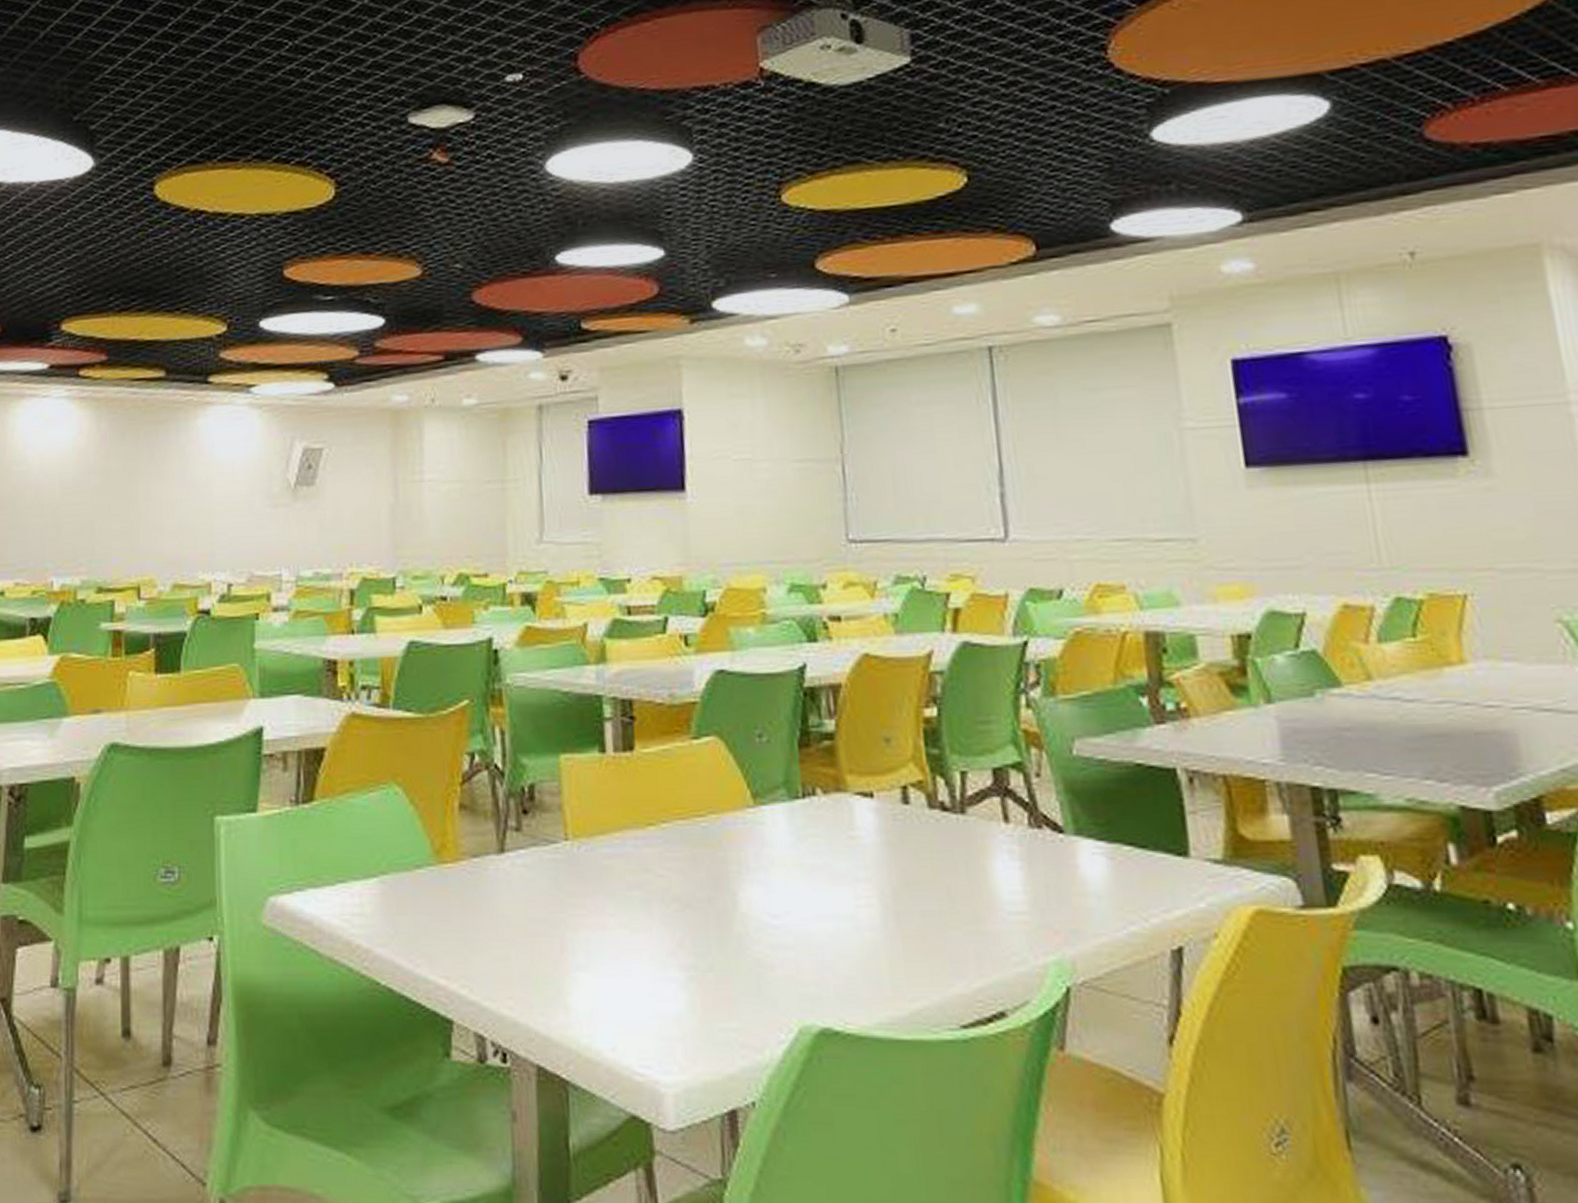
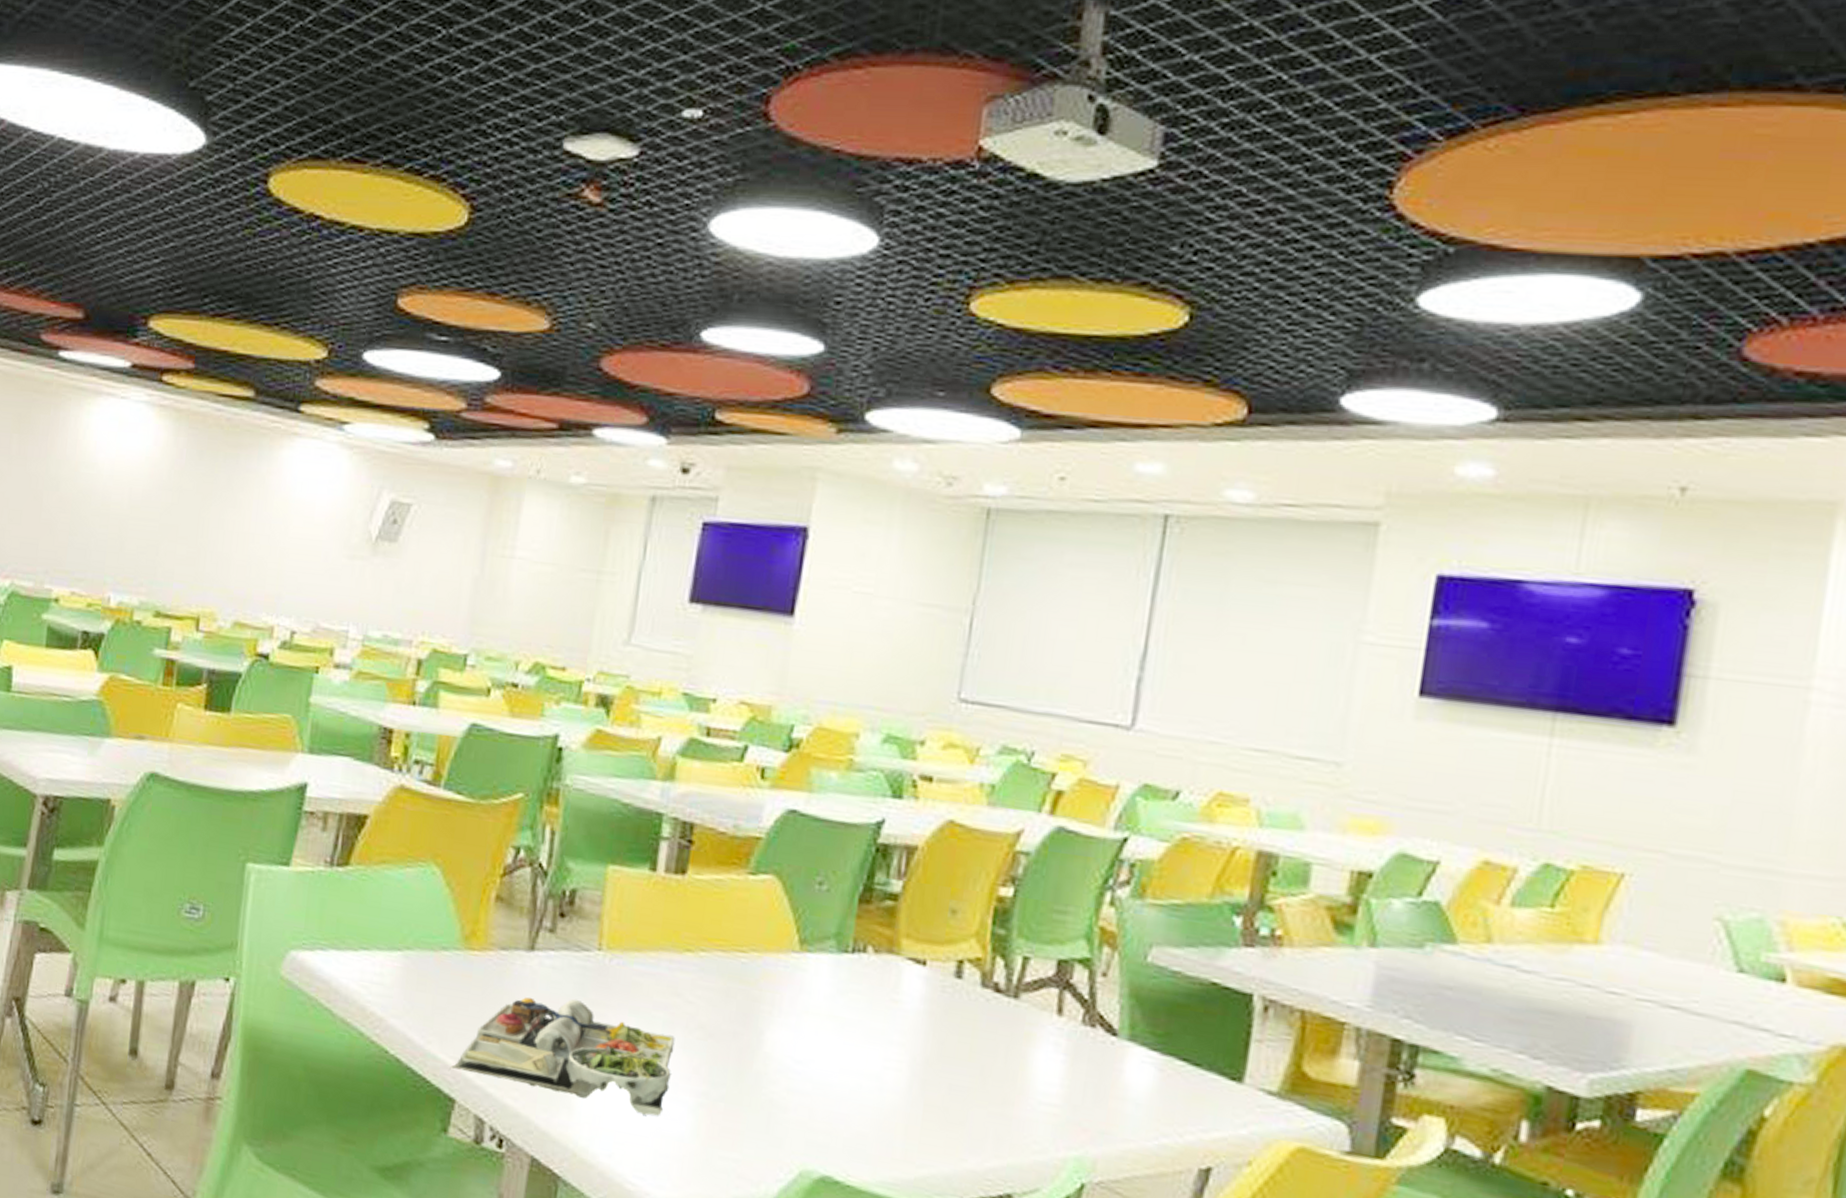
food tray: none [442,893,658,1000] -> present [450,997,675,1116]

